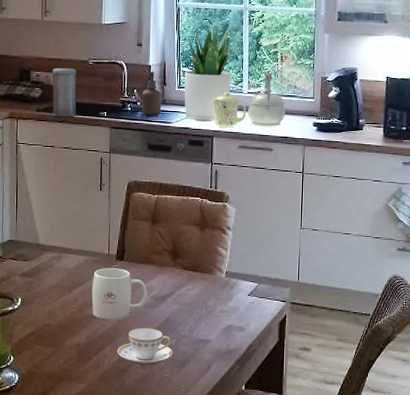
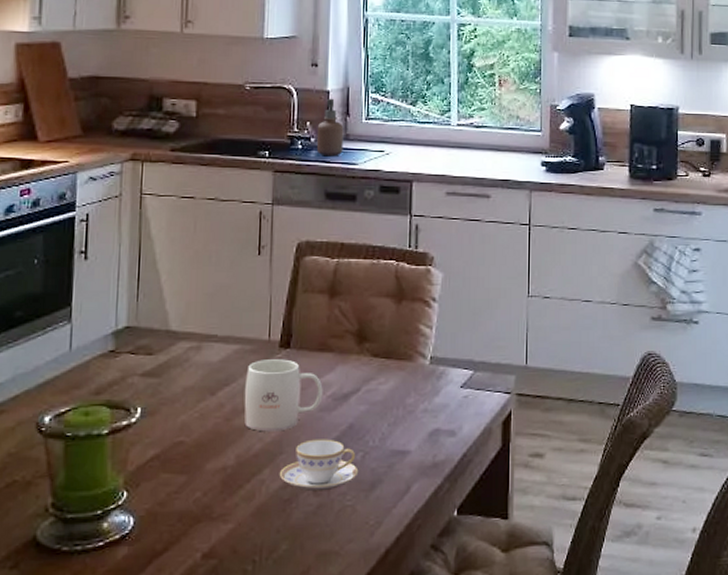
canister: present [52,67,77,118] -> none [192,93,228,159]
planter: present [184,26,233,122] -> none [374,41,438,162]
mug: present [211,92,246,129] -> none [410,124,455,170]
kettle: present [247,72,286,127] -> none [457,99,507,167]

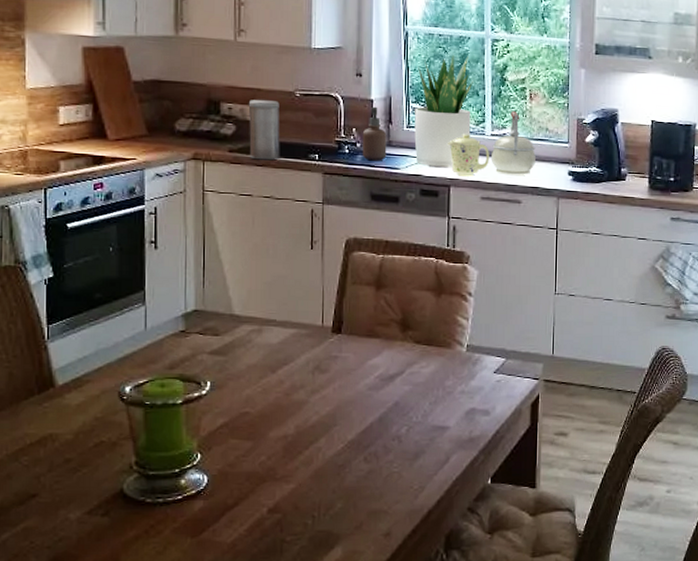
canister: none [192,93,228,159] -> present [248,99,280,160]
mug: present [244,359,323,432] -> none [301,343,371,406]
teacup: present [279,439,359,492] -> none [333,414,404,459]
planter: none [374,41,438,162] -> present [414,55,473,168]
mug: none [410,124,455,170] -> present [448,134,489,177]
kettle: none [457,99,507,167] -> present [490,111,537,175]

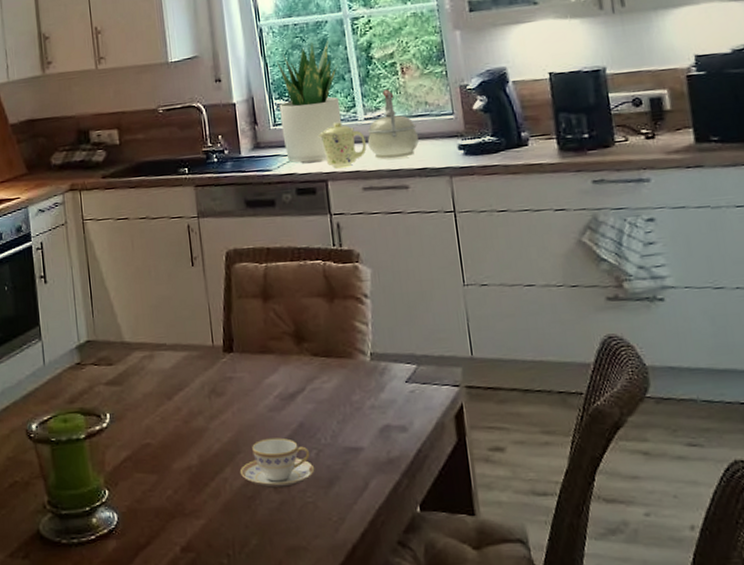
canister: present [248,99,280,160] -> none [115,120,151,182]
teacup: none [333,414,404,459] -> present [239,437,315,489]
soap dispenser: present [362,106,387,161] -> none [228,109,257,167]

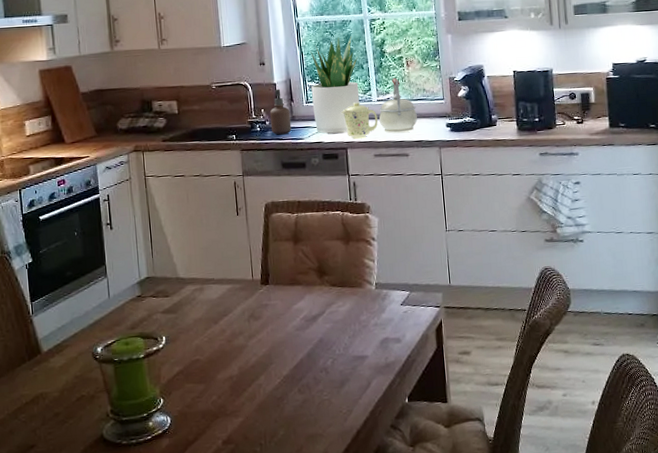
soap dispenser: none [228,109,257,167] -> present [269,89,292,135]
teacup: present [239,437,315,489] -> none [271,351,331,391]

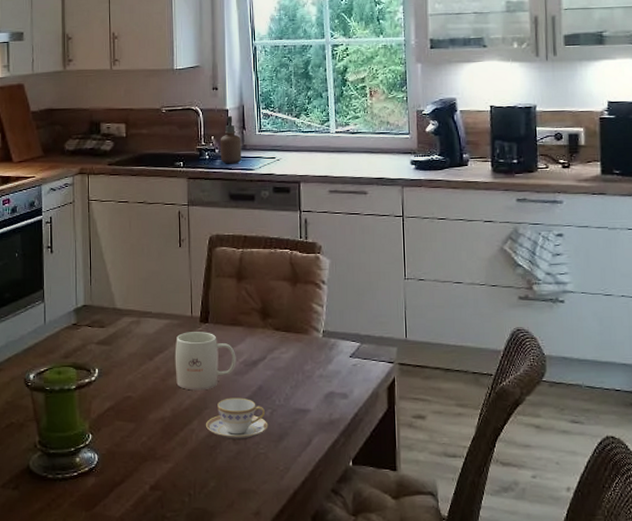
mug: none [238,293,298,349] -> present [174,332,236,391]
teacup: none [271,351,331,391] -> present [205,397,269,440]
planter: present [310,36,360,134] -> none [265,62,317,166]
mug: present [341,102,378,139] -> none [296,133,335,173]
kettle: present [379,78,418,133] -> none [336,109,380,168]

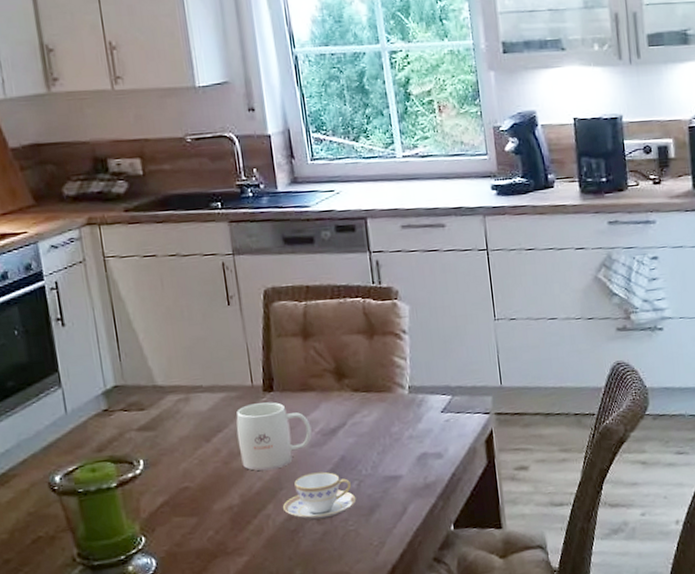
soap dispenser: present [220,115,242,164] -> none [264,142,294,202]

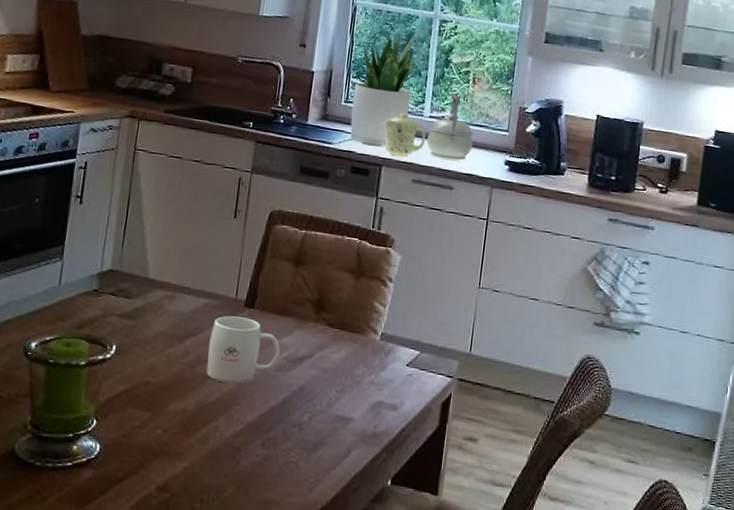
teacup: present [282,472,356,521] -> none [232,395,305,445]
planter: none [313,73,381,200] -> present [350,33,417,147]
mug: none [357,159,405,206] -> present [384,113,426,158]
kettle: none [405,128,456,198] -> present [426,94,474,161]

